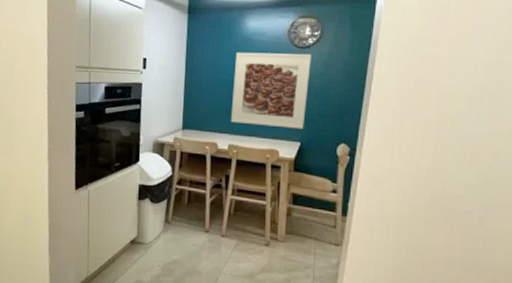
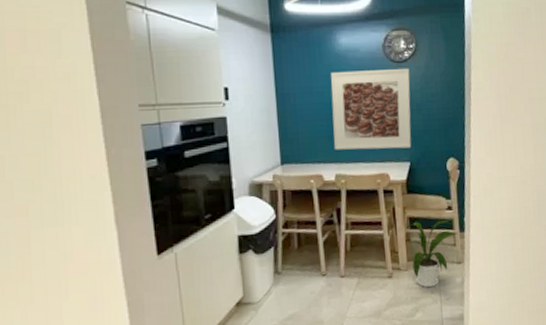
house plant: none [288,199,340,263] -> present [406,220,458,288]

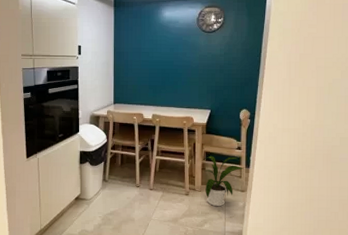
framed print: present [330,68,412,150] -> none [153,37,217,99]

